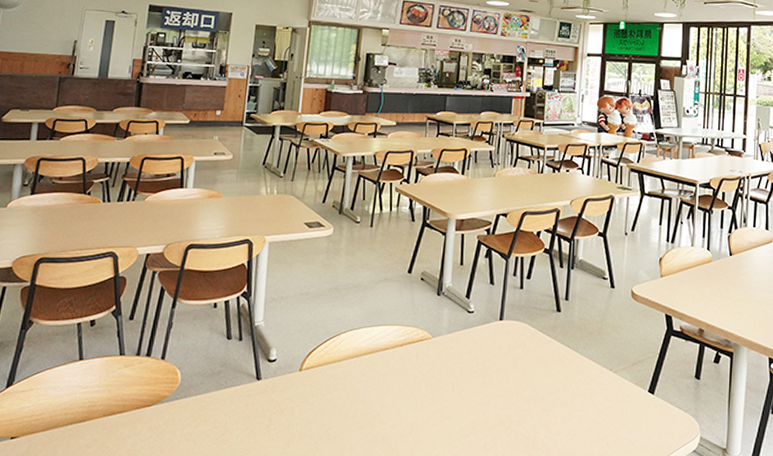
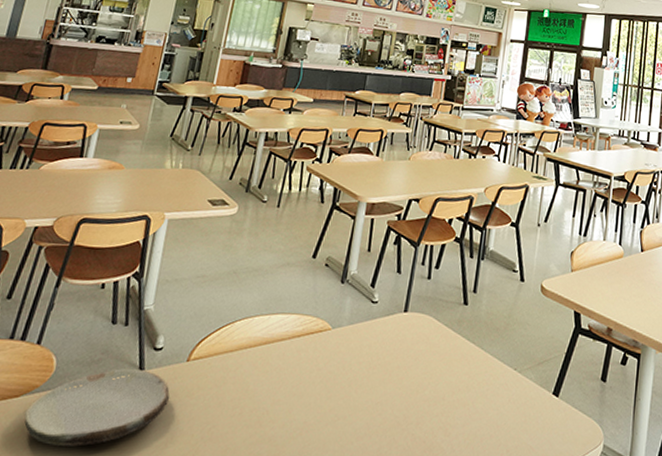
plate: none [158,379,288,448] -> present [24,369,170,446]

